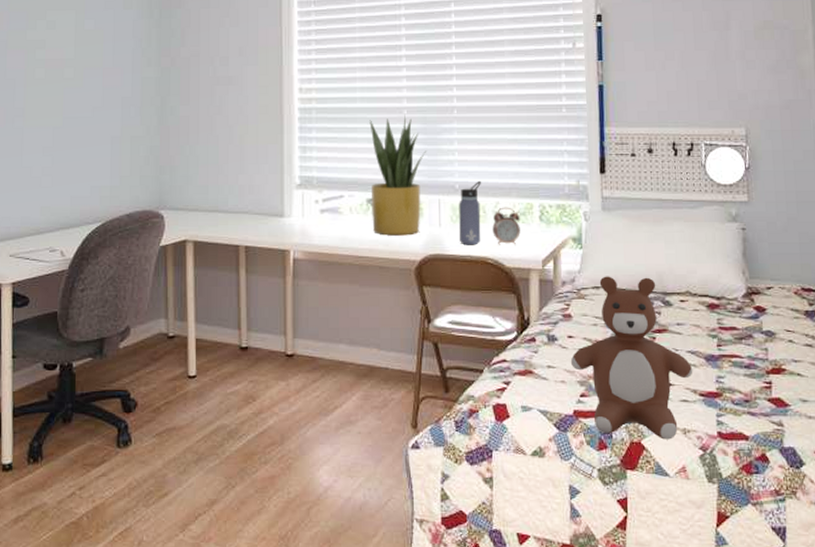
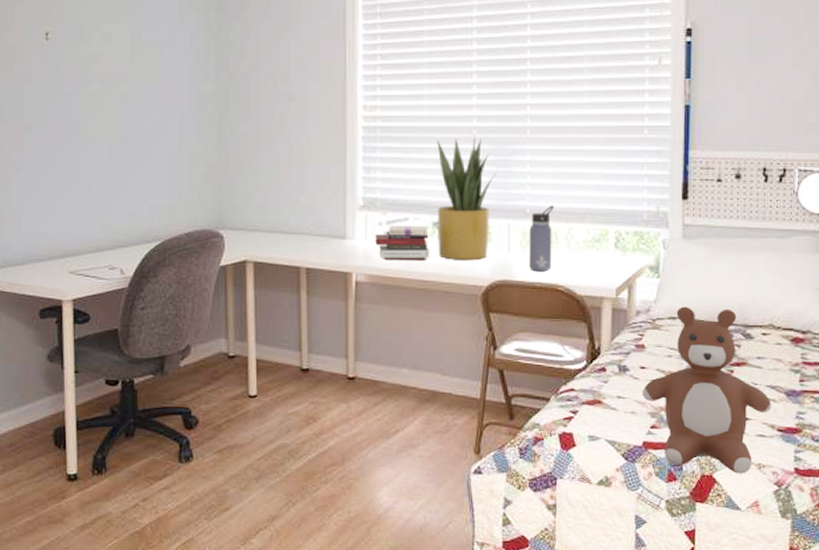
books: none [312,203,365,237] -> present [375,225,430,261]
alarm clock: present [492,207,521,245] -> none [564,233,594,273]

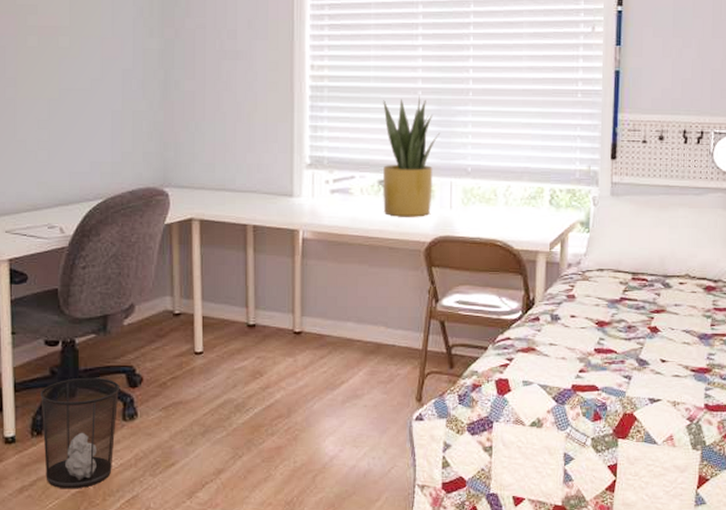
waste bin: none [101,417,177,529] -> present [41,377,120,489]
books: present [375,225,430,261] -> none [322,183,375,218]
water bottle: present [529,205,555,271] -> none [470,164,495,227]
teddy bear: present [641,306,772,474] -> none [571,259,687,411]

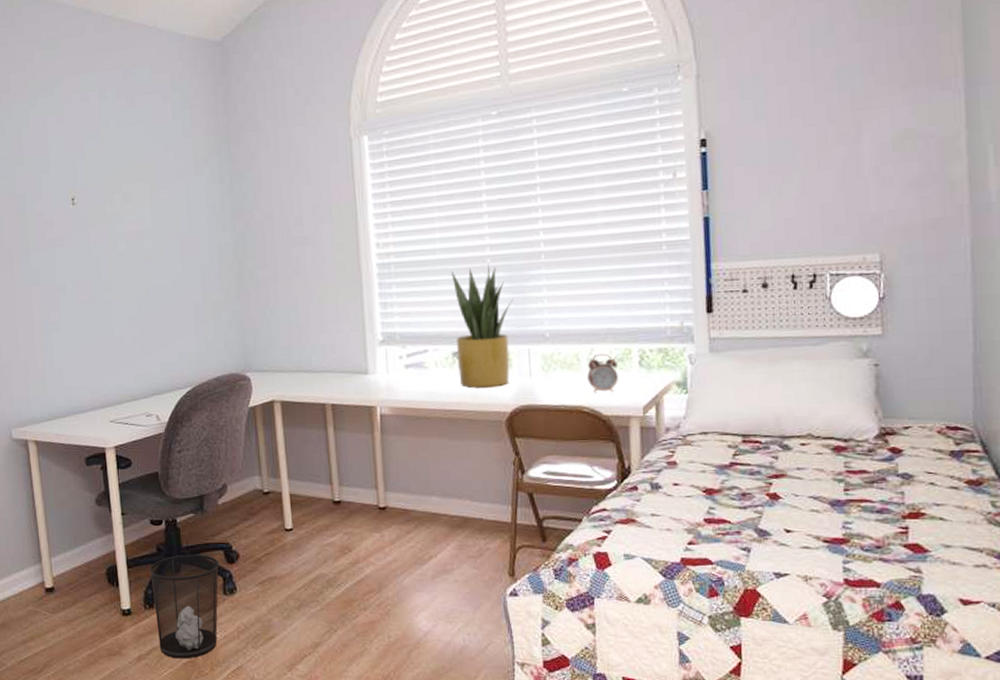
alarm clock: none [503,190,530,228] -> present [587,353,618,393]

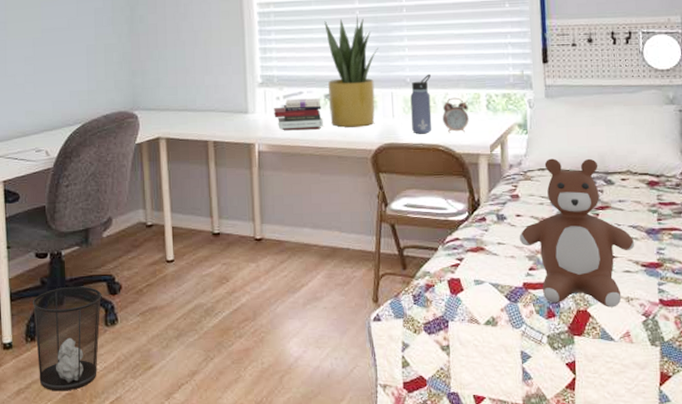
books: none [396,356,452,391] -> present [274,98,324,130]
water bottle: none [550,327,576,394] -> present [410,73,432,133]
teddy bear: none [676,420,816,587] -> present [519,158,635,308]

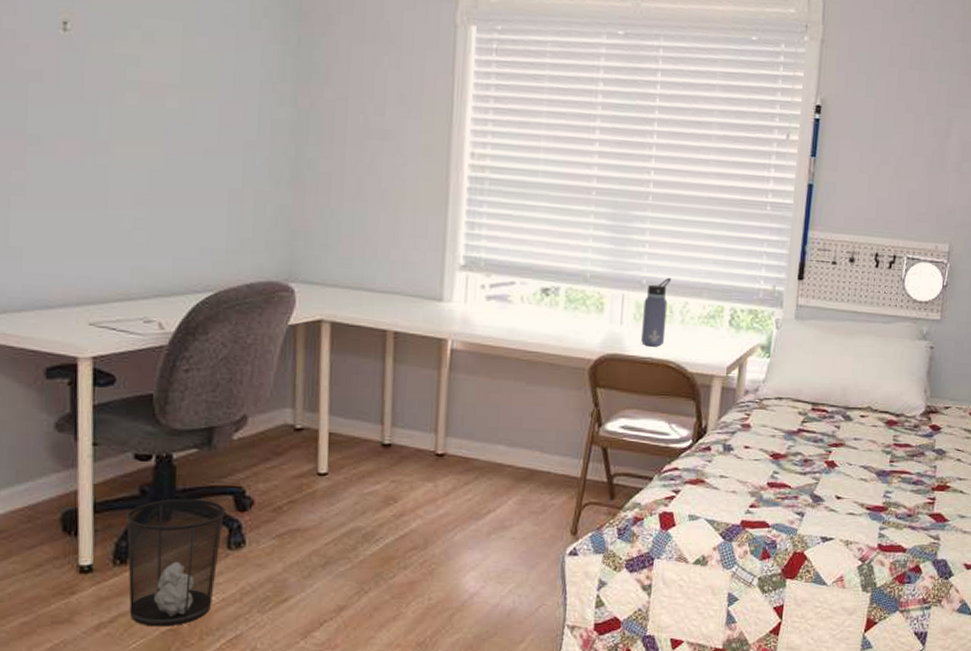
books: present [274,98,324,130] -> none [476,289,537,330]
planter: present [324,15,379,127] -> none [545,196,615,331]
alarm clock: present [442,97,469,133] -> none [678,308,709,350]
teddy bear: present [519,158,635,308] -> none [743,387,864,551]

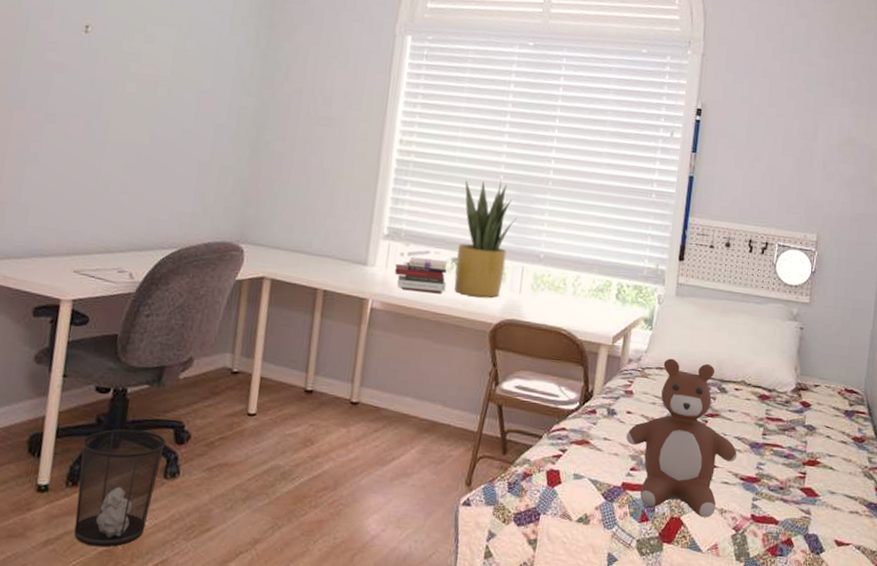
books: none [476,289,537,330] -> present [394,257,447,294]
planter: none [545,196,615,331] -> present [454,180,518,298]
water bottle: present [641,277,672,346] -> none [537,253,567,314]
teddy bear: none [743,387,864,551] -> present [625,358,738,518]

